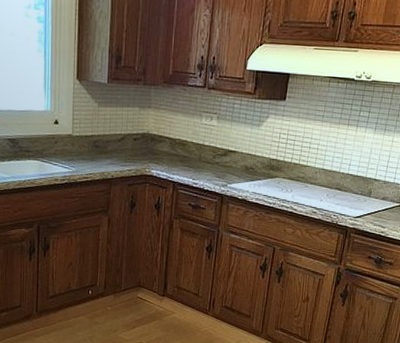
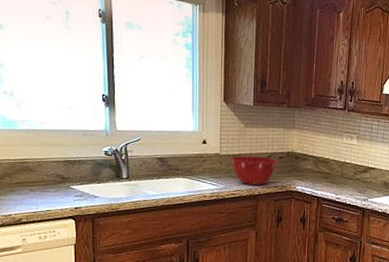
mixing bowl: none [84,137,132,169] -> present [231,156,277,185]

